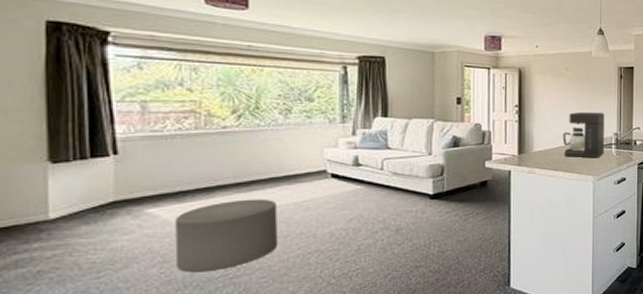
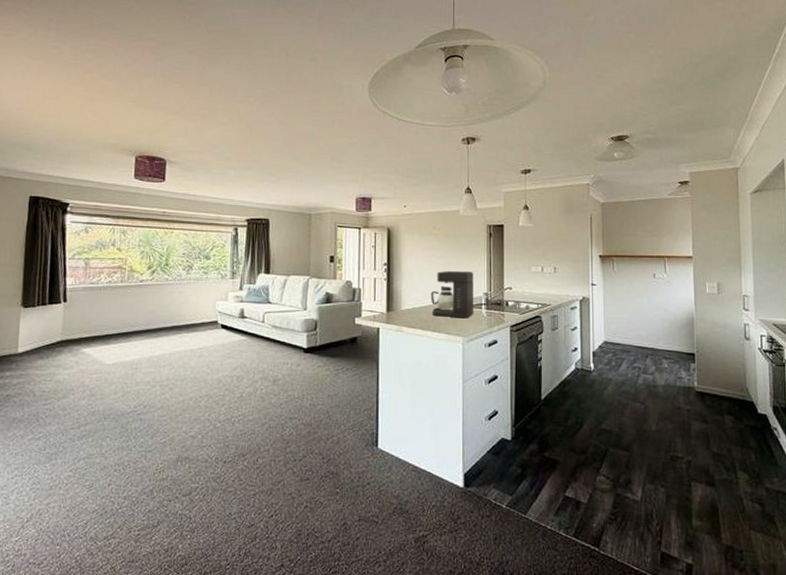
pouf: present [175,199,279,273] -> none [100,344,178,407]

